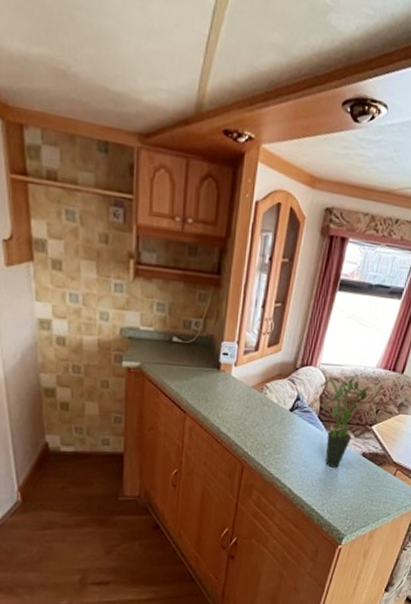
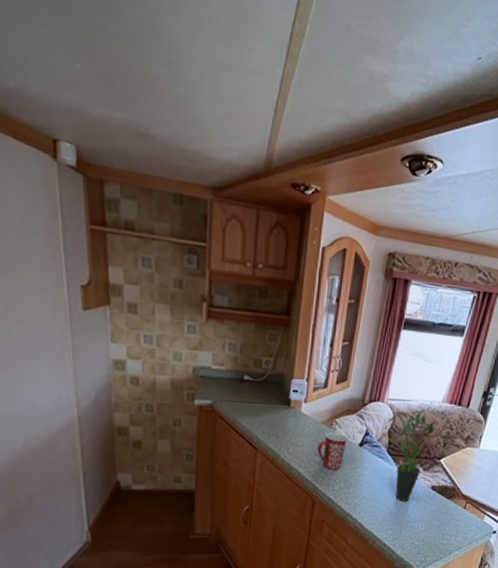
mug: none [247,397,278,435] -> present [317,432,347,470]

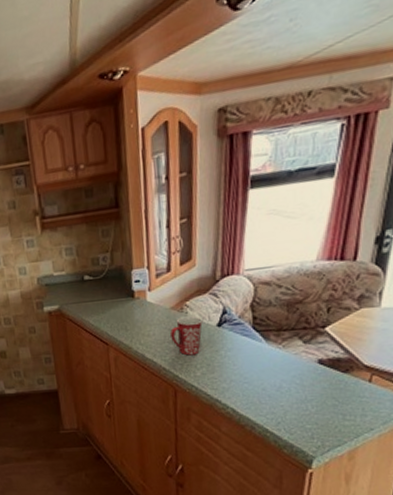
potted plant: present [388,409,436,502] -> none [249,273,312,381]

